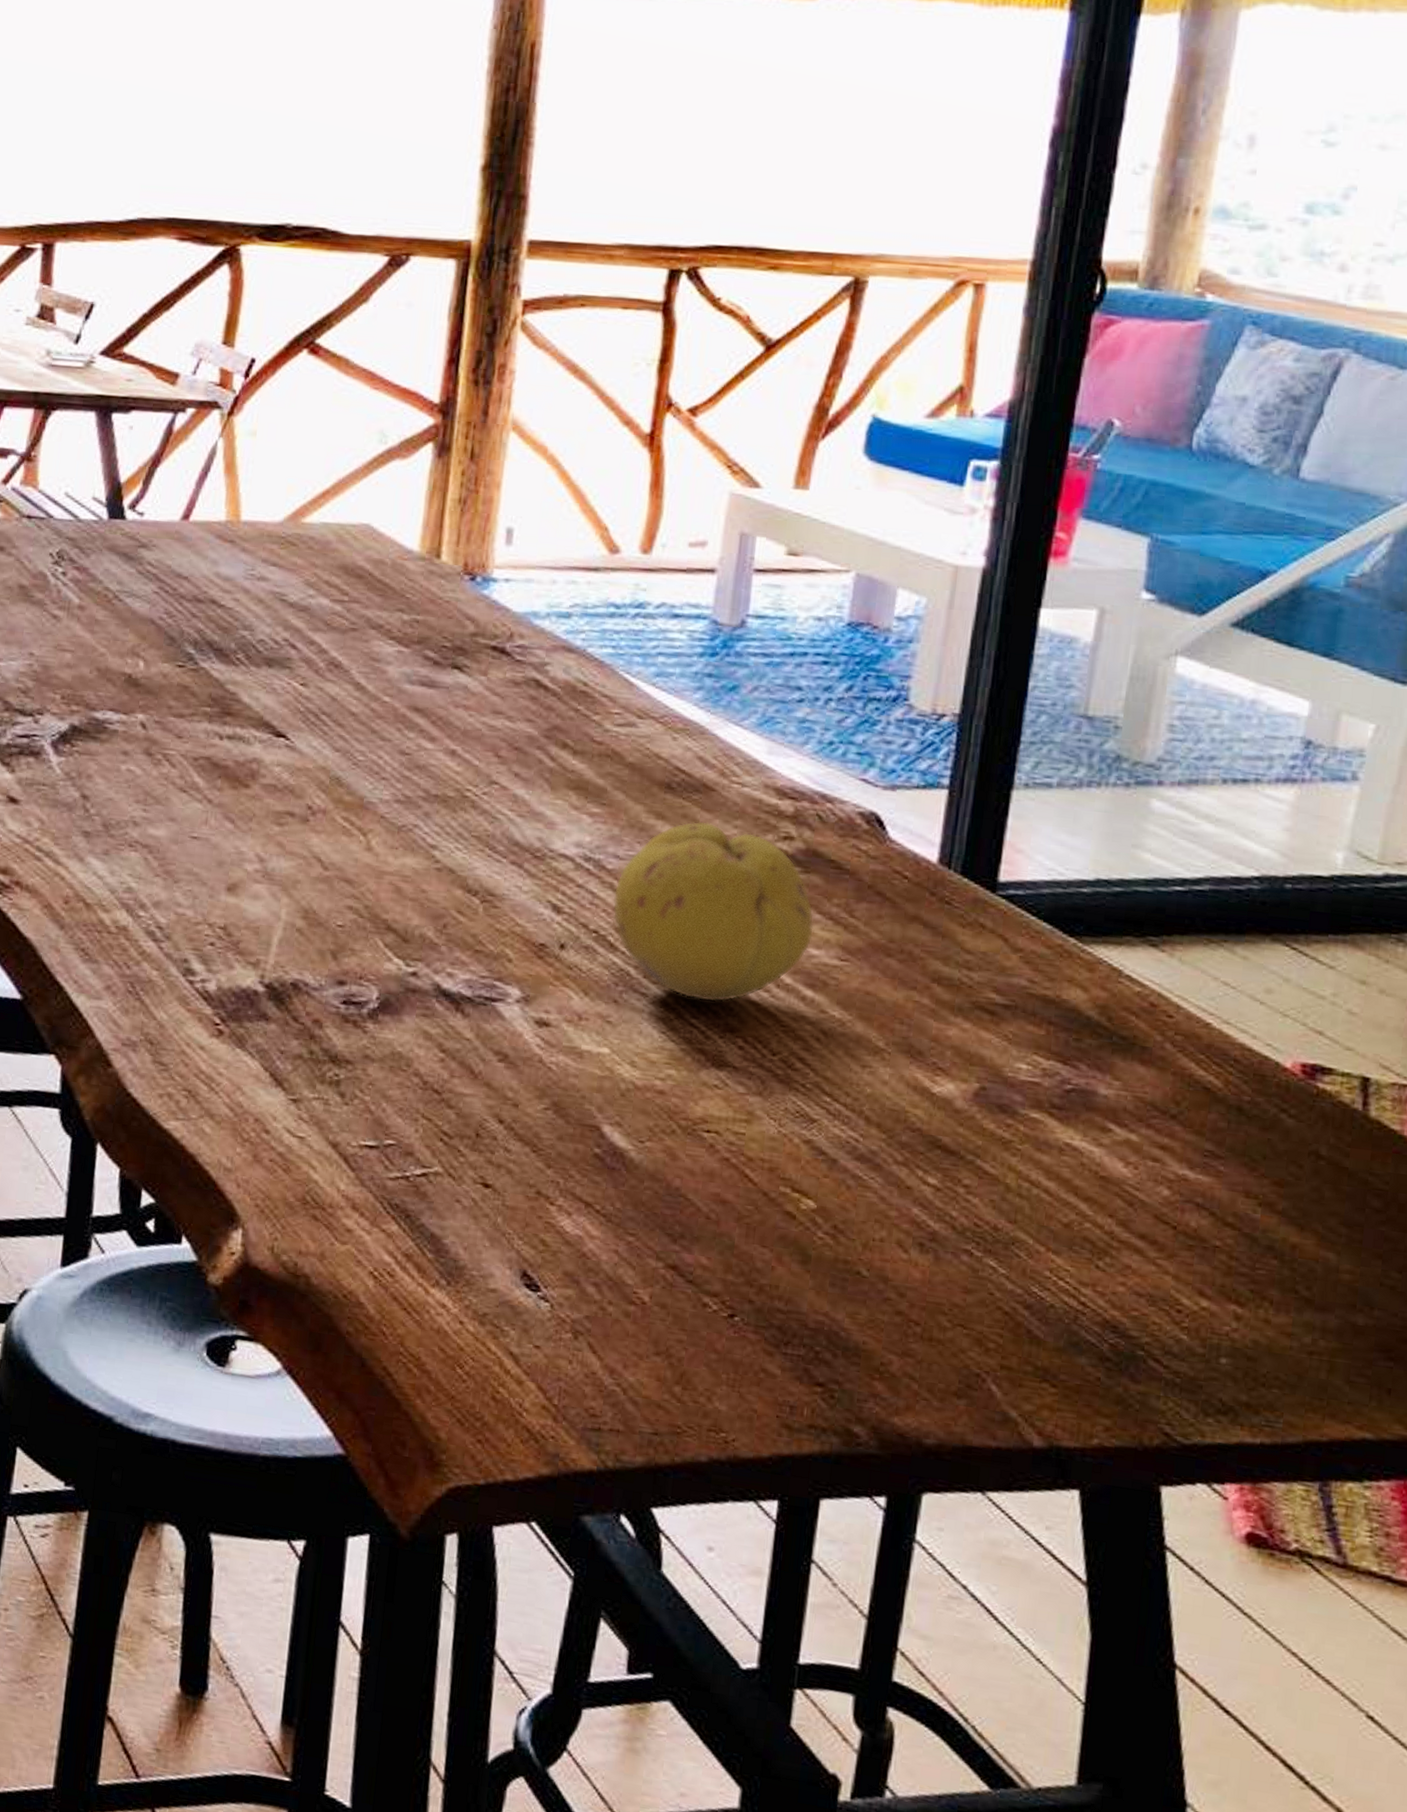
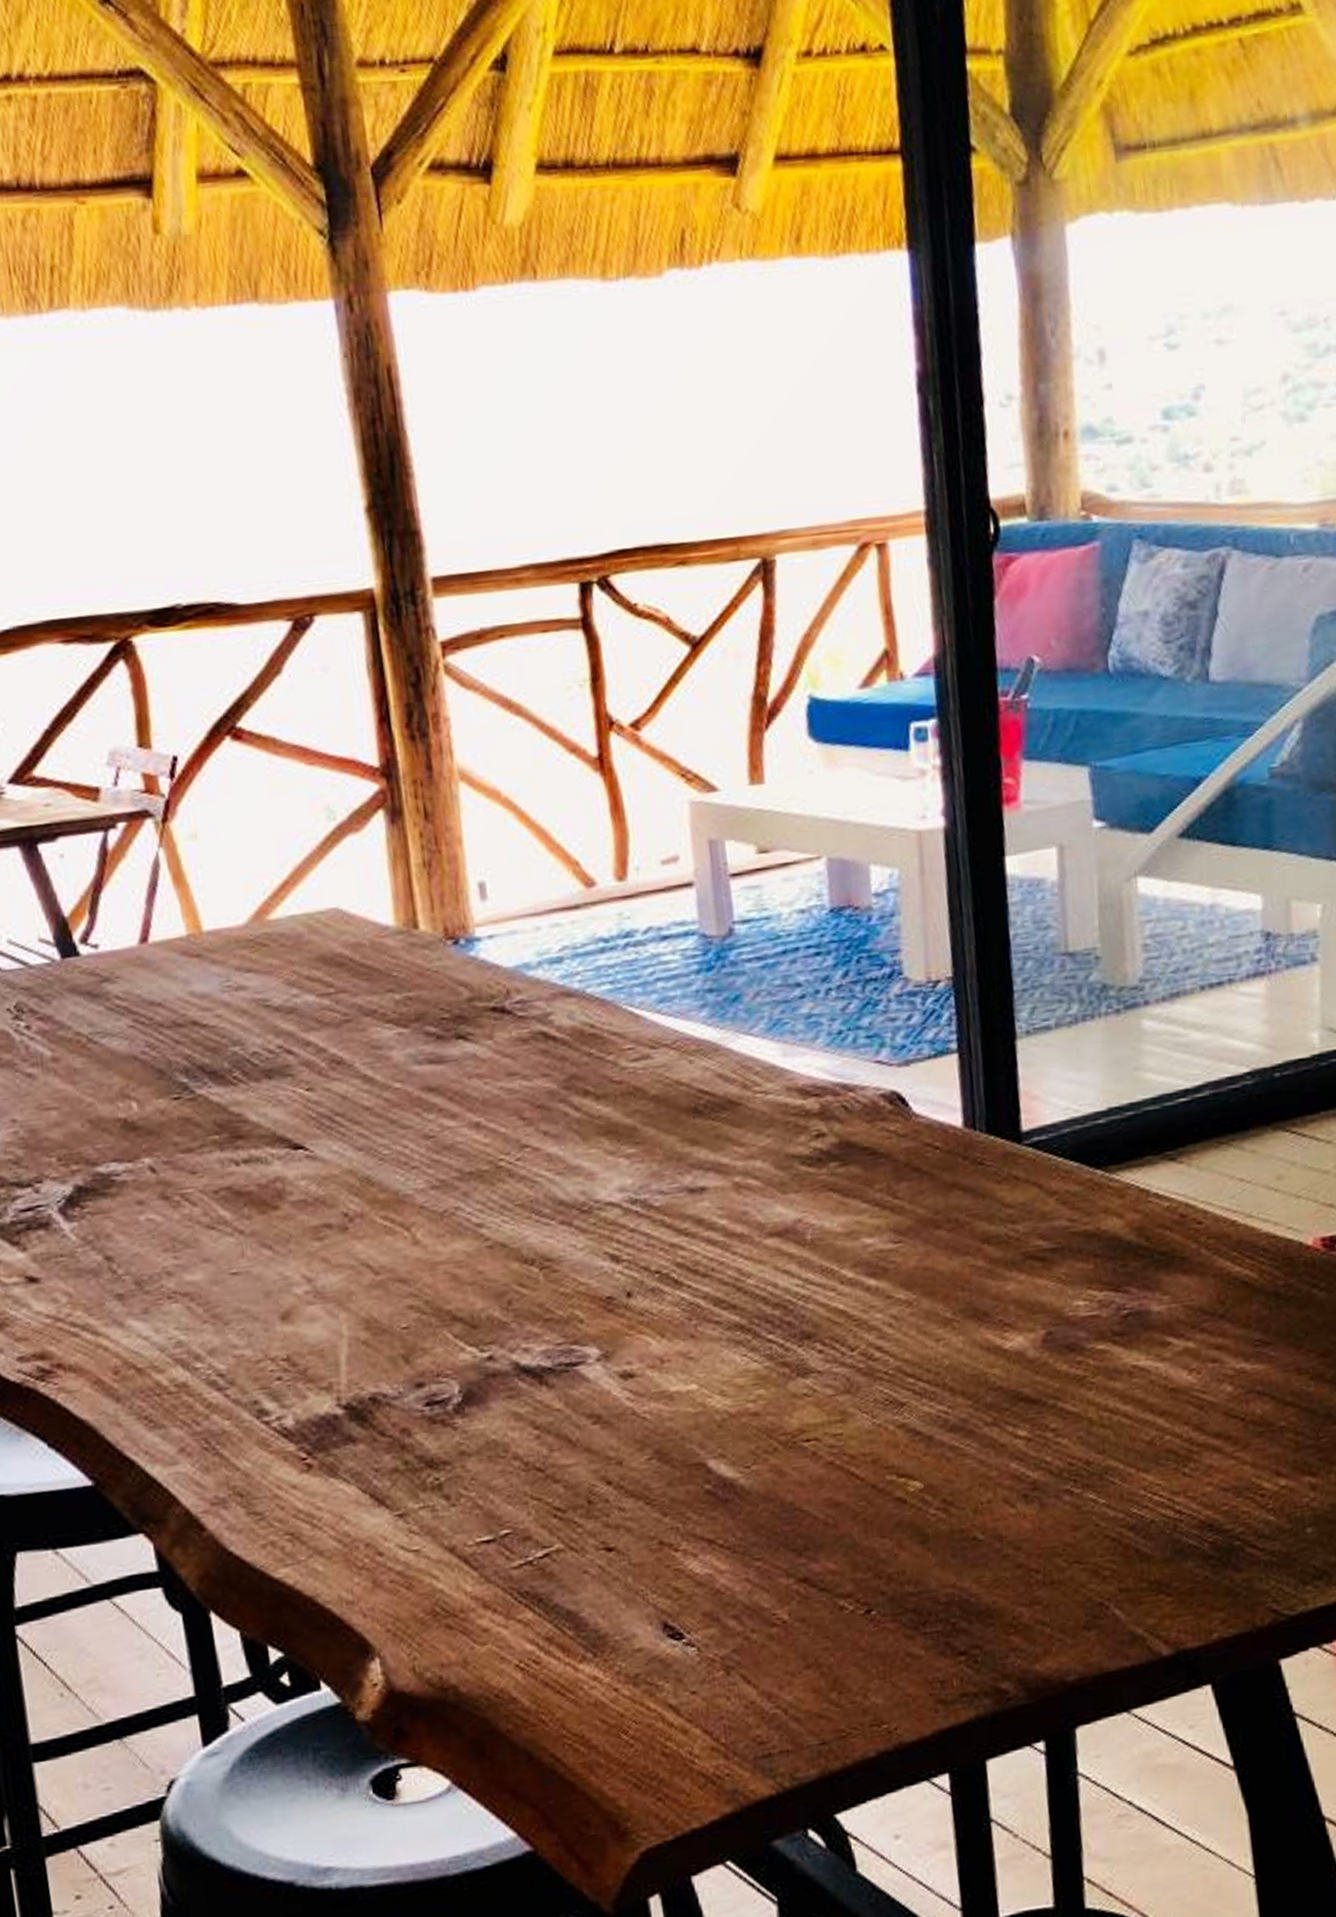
fruit: present [612,821,814,1002] -> none [666,1137,864,1316]

